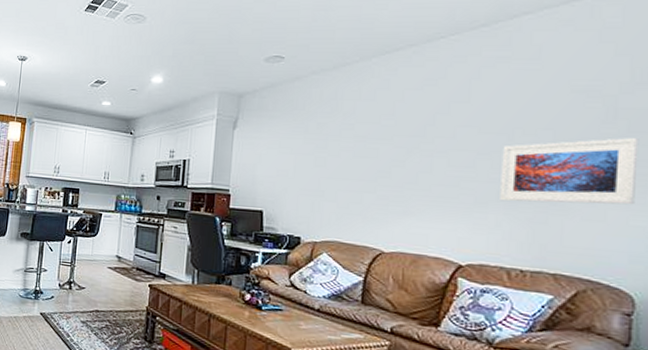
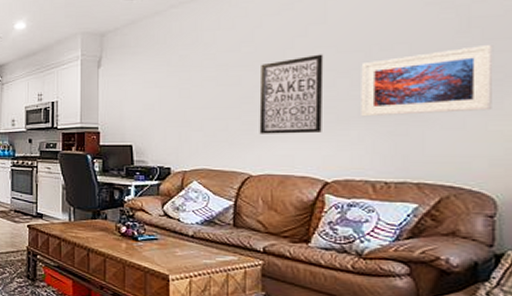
wall art: none [394,133,465,214] -> present [259,54,324,134]

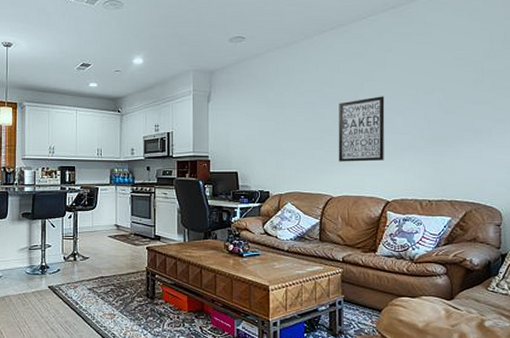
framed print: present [361,44,494,117] -> none [411,92,498,148]

